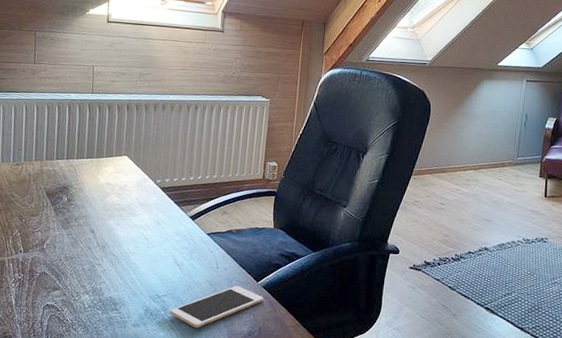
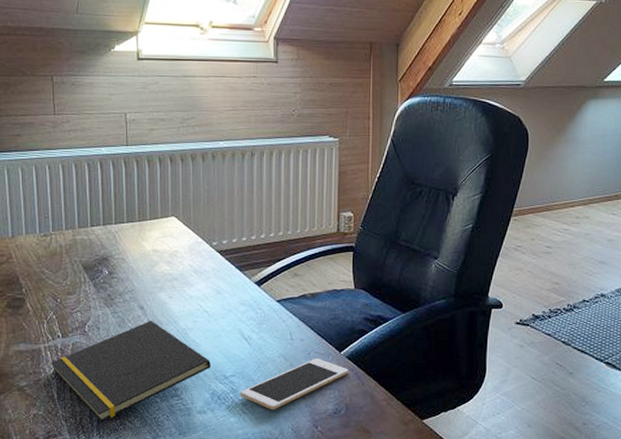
notepad: none [12,243,147,327] -> present [51,321,211,422]

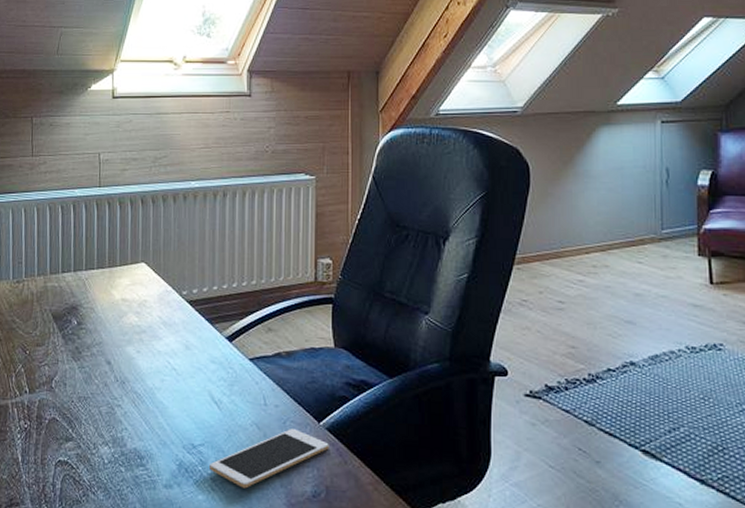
notepad: present [51,321,211,422] -> none [17,377,178,491]

